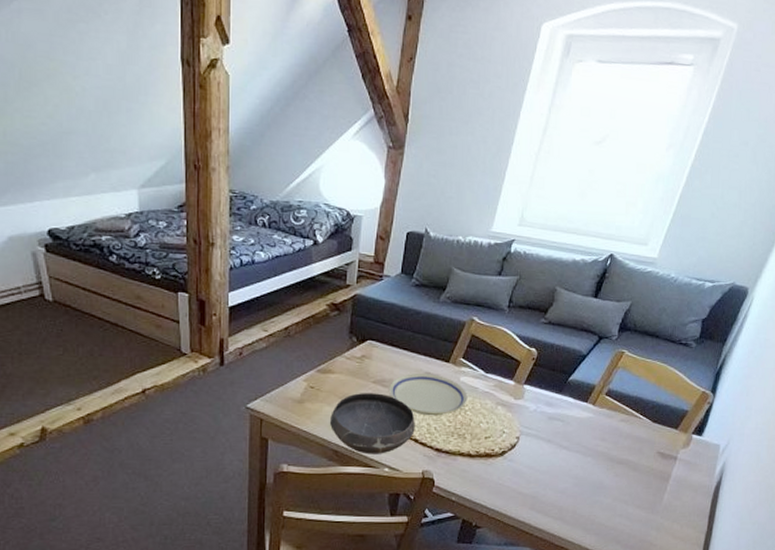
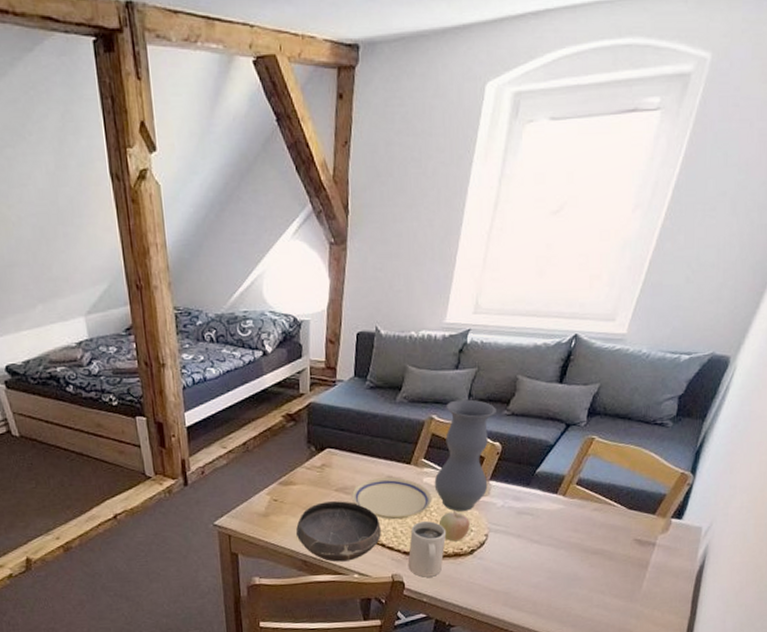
mug: none [439,420,480,476] -> present [408,521,447,578]
vase: none [470,304,534,412] -> present [434,399,496,511]
fruit: none [472,411,502,442] -> present [438,510,470,542]

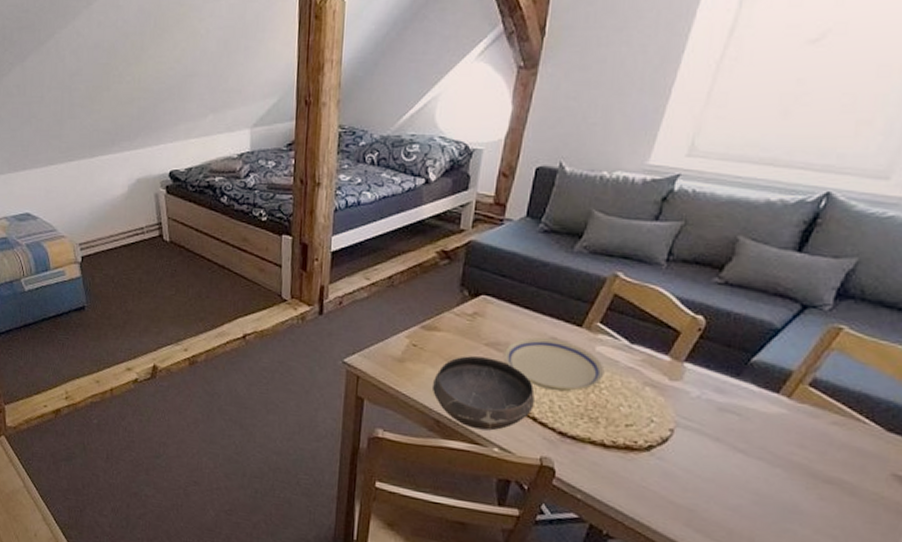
mug: present [408,521,447,578] -> none [562,398,618,470]
vase: present [434,399,496,511] -> none [609,257,704,395]
fruit: present [438,510,470,542] -> none [609,392,651,432]

